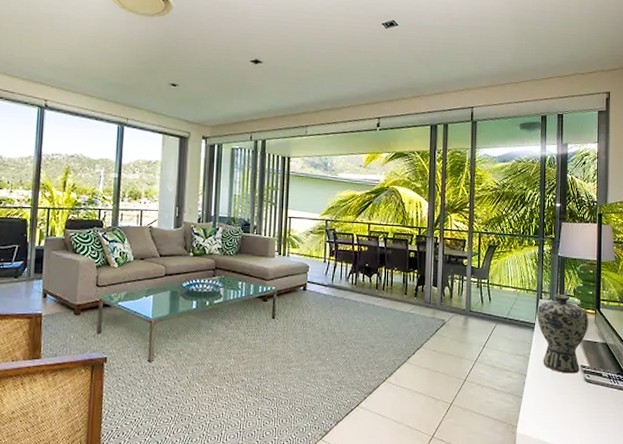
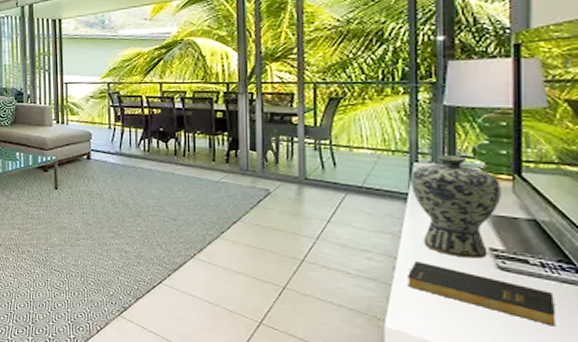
book: none [532,378,616,423] -> present [408,262,556,327]

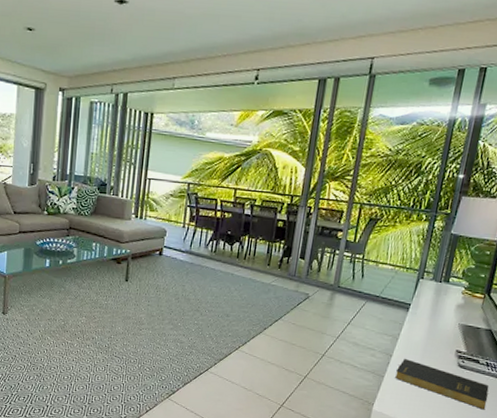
vase: present [410,154,501,259] -> none [413,274,475,358]

